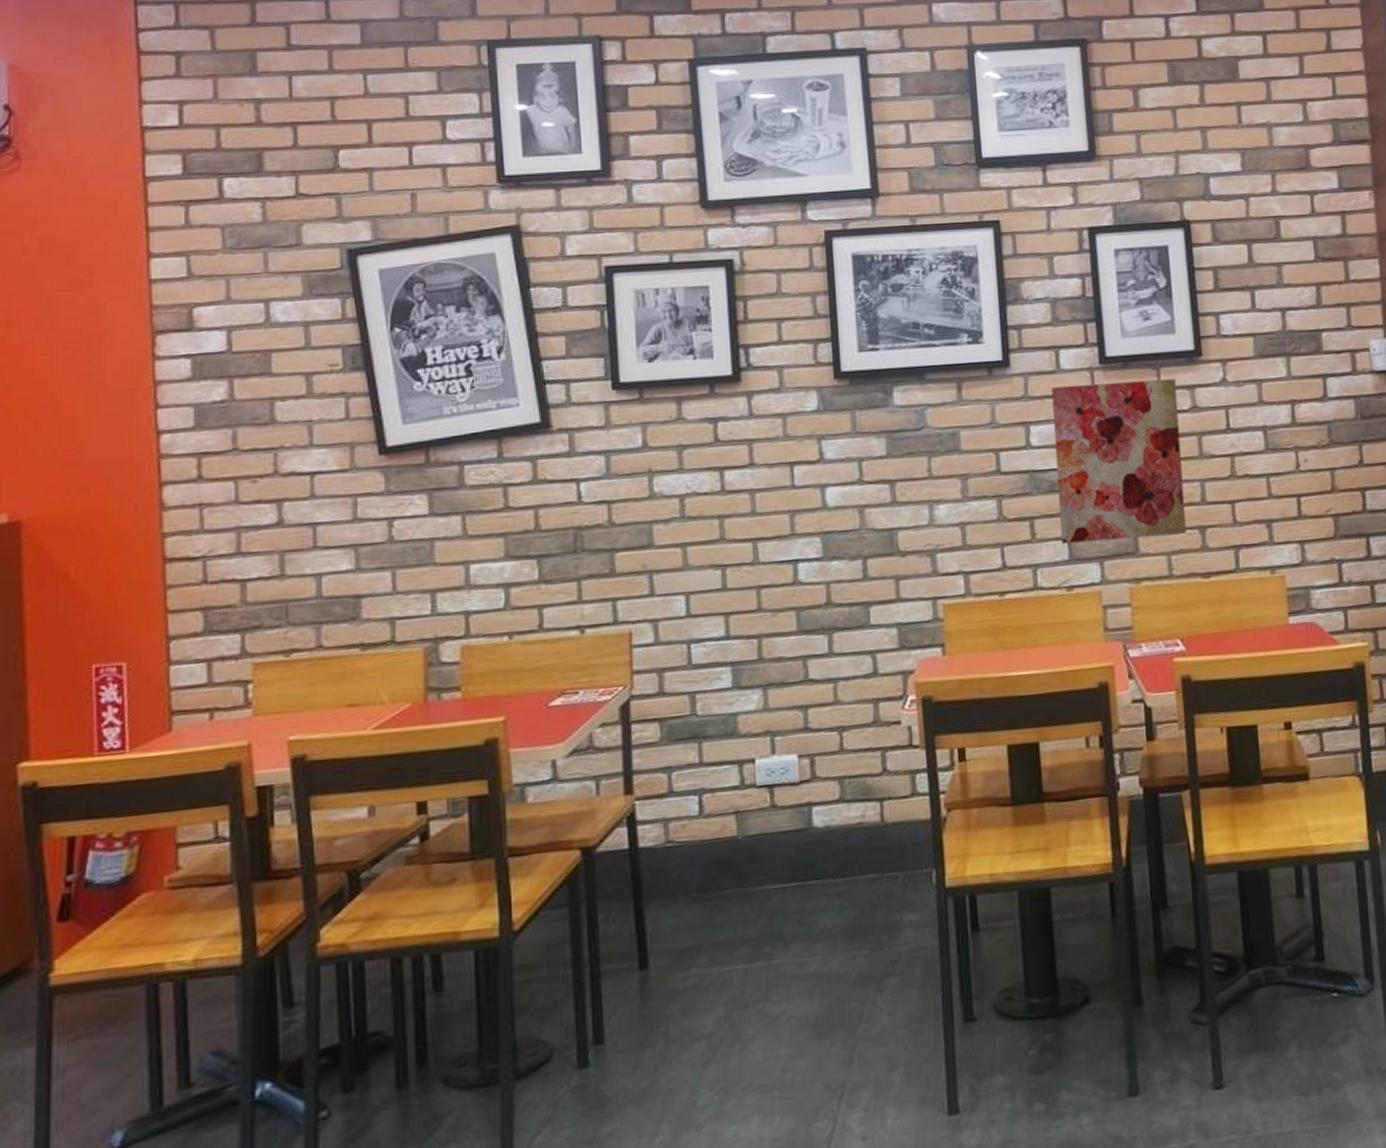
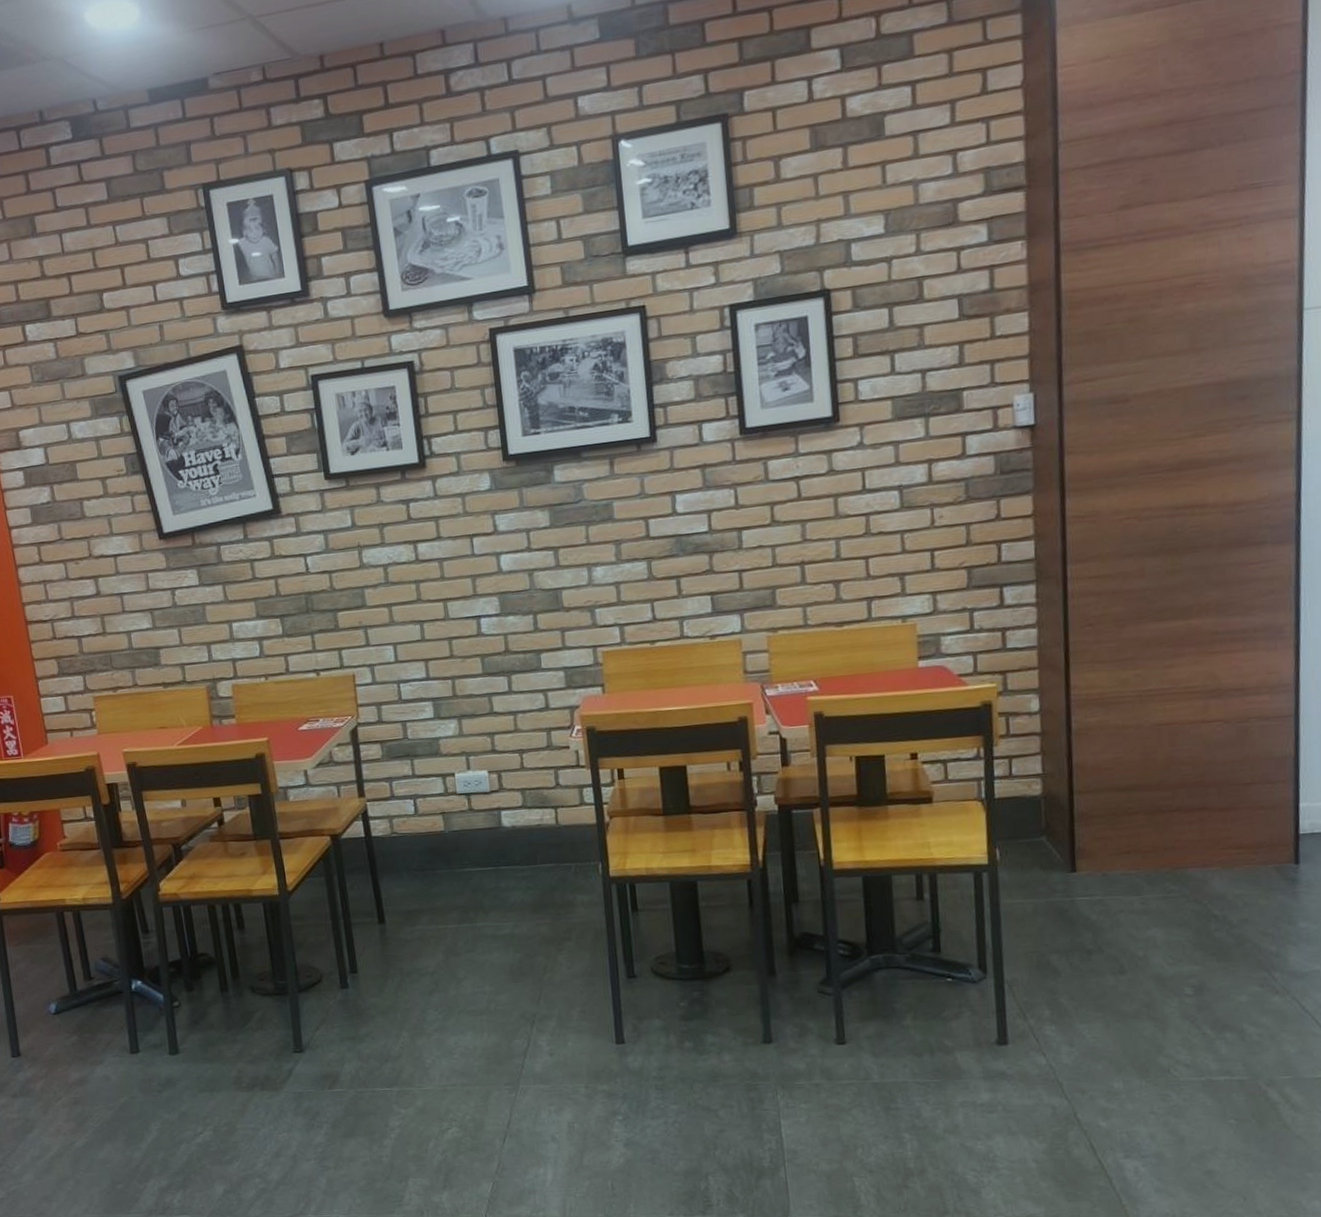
wall art: present [1051,378,1187,544] -> none [695,445,821,599]

